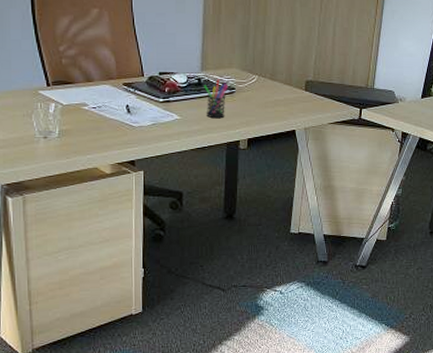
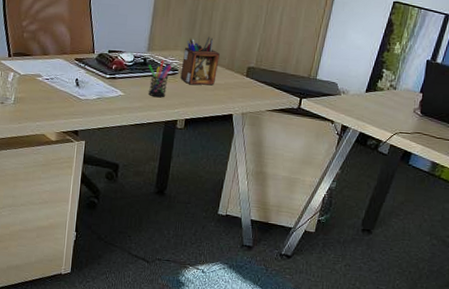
desk organizer: none [238,52,276,103] -> present [180,36,220,85]

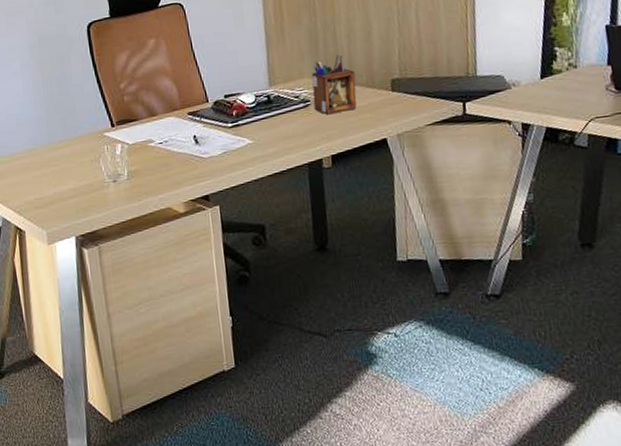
pen holder: present [148,60,172,98] -> none [273,92,302,138]

